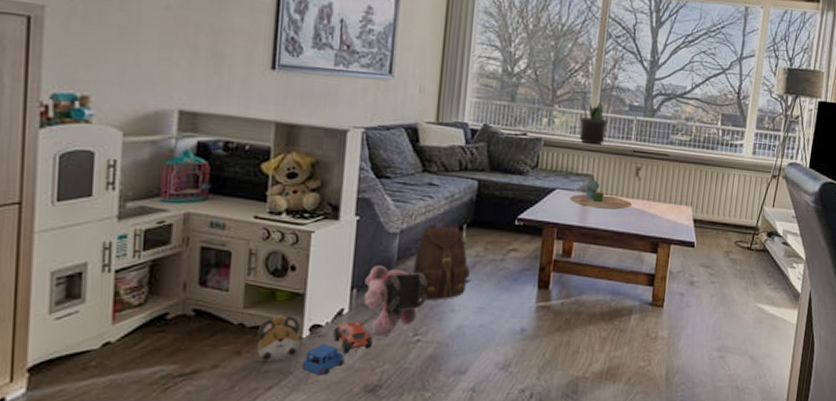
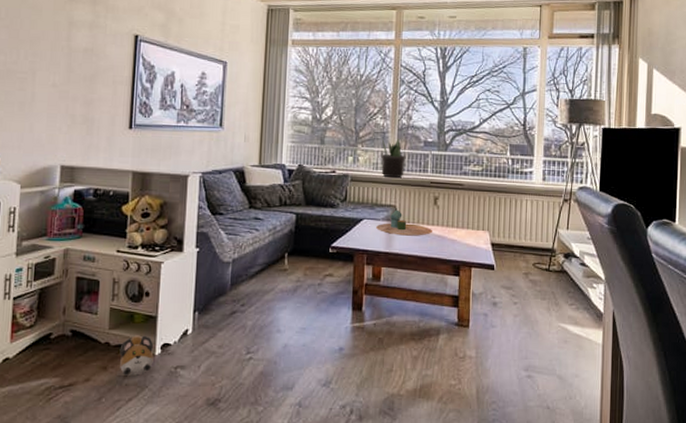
toy truck: present [301,343,345,375] -> none [155,360,190,389]
toy car: present [333,322,373,354] -> none [180,341,212,370]
stuffed bear: present [363,264,428,337] -> none [204,290,257,354]
backpack: present [412,218,471,299] -> none [244,248,293,321]

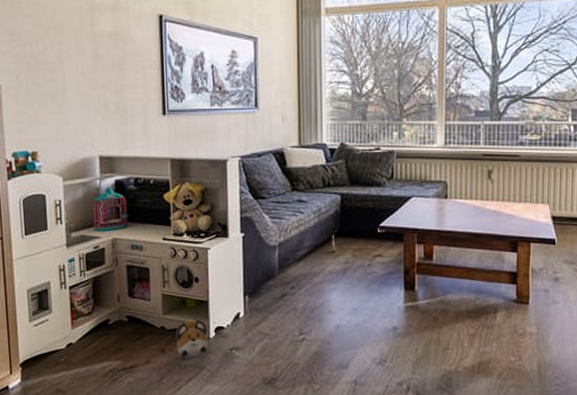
decorative tray: present [376,209,432,236] -> none [426,185,487,212]
planter: present [381,137,406,178] -> none [428,109,456,153]

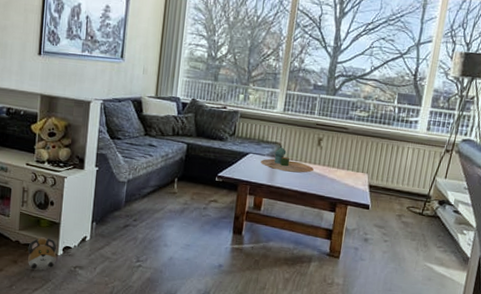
decorative tray: none [426,185,487,212] -> present [261,147,314,173]

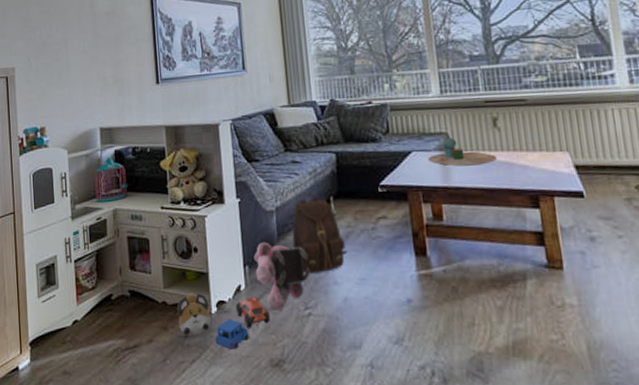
toy truck: none [57,261,87,284] -> present [215,319,249,349]
toy car: none [79,247,107,270] -> present [235,297,270,328]
stuffed bear: none [100,205,148,260] -> present [254,242,310,311]
backpack: none [136,172,180,236] -> present [292,193,347,272]

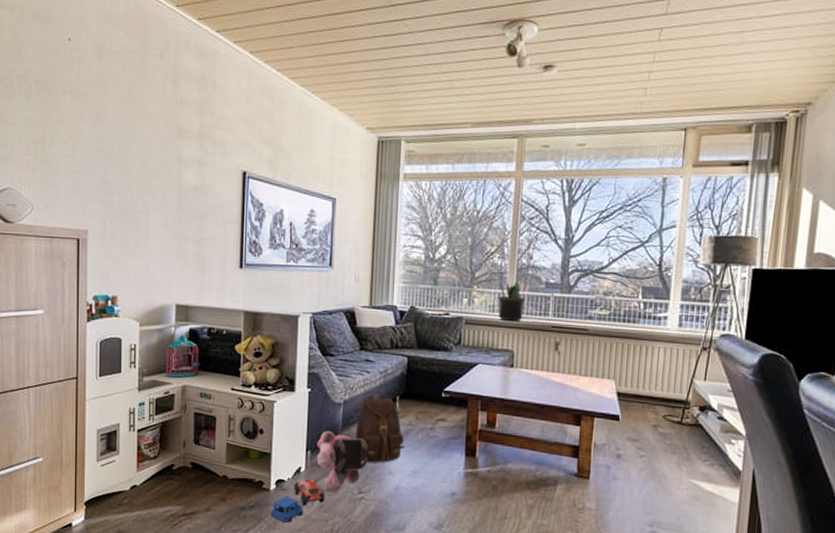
plush toy: present [177,293,211,336] -> none [237,470,269,508]
planter: none [418,57,452,102] -> present [497,278,525,322]
decorative tray: present [428,137,497,167] -> none [492,354,552,383]

